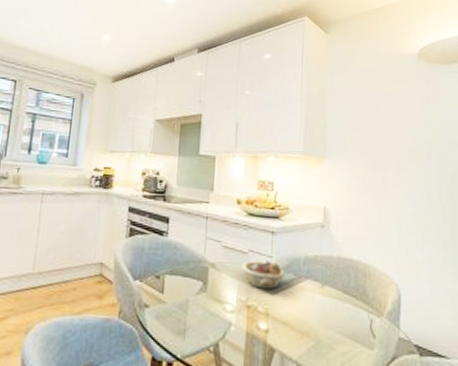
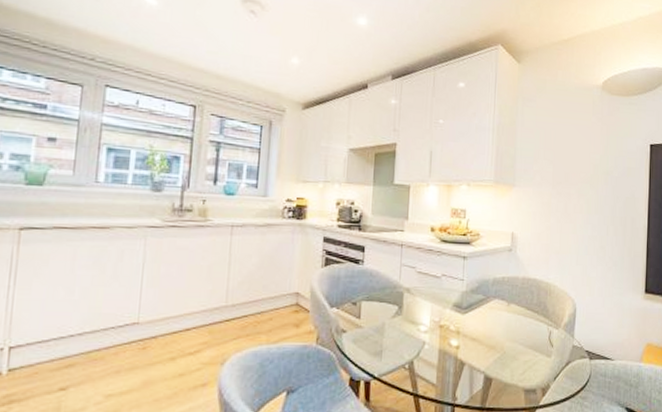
succulent planter: present [242,260,285,289] -> none [435,283,475,310]

